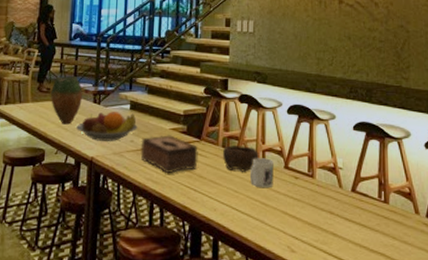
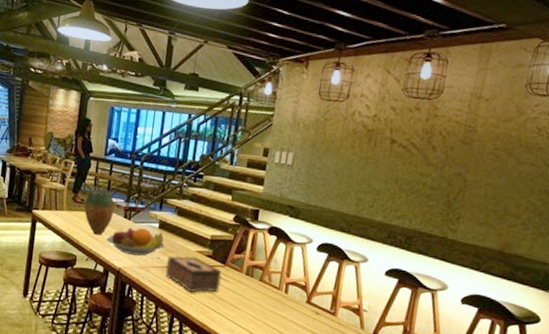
bowl: present [222,145,258,172] -> none [245,274,282,301]
mug: present [249,158,273,189] -> none [270,289,296,319]

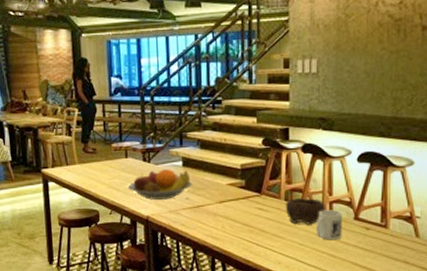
vase: present [84,189,115,236] -> none [97,135,131,185]
tissue box: present [165,256,222,293] -> none [197,190,259,228]
bowl: none [245,274,282,301] -> present [285,198,325,225]
mug: none [270,289,296,319] -> present [315,210,342,241]

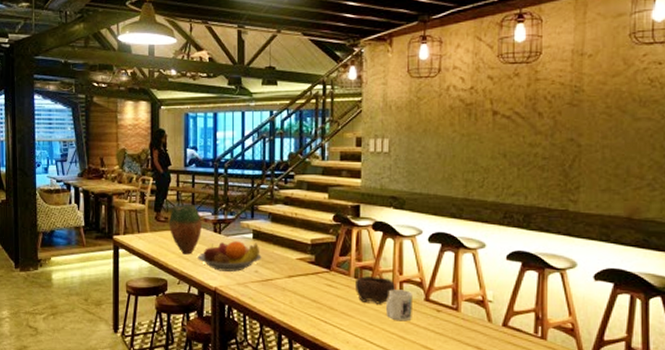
vase: none [97,135,131,185] -> present [169,205,201,255]

